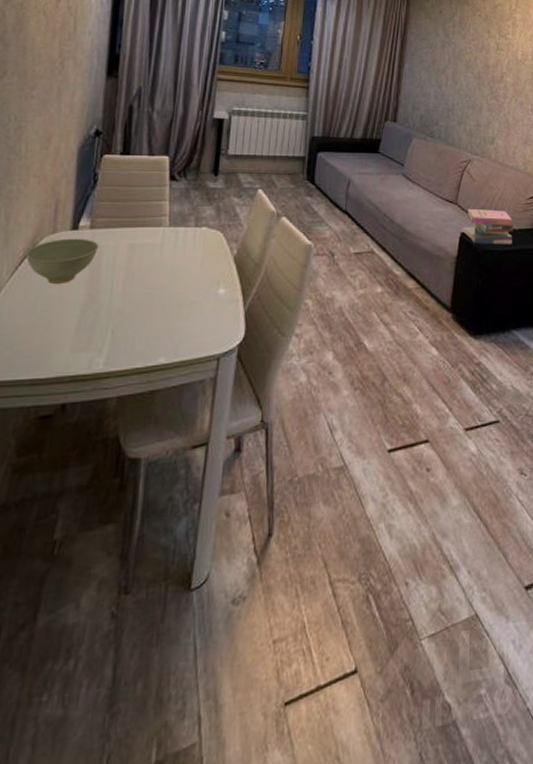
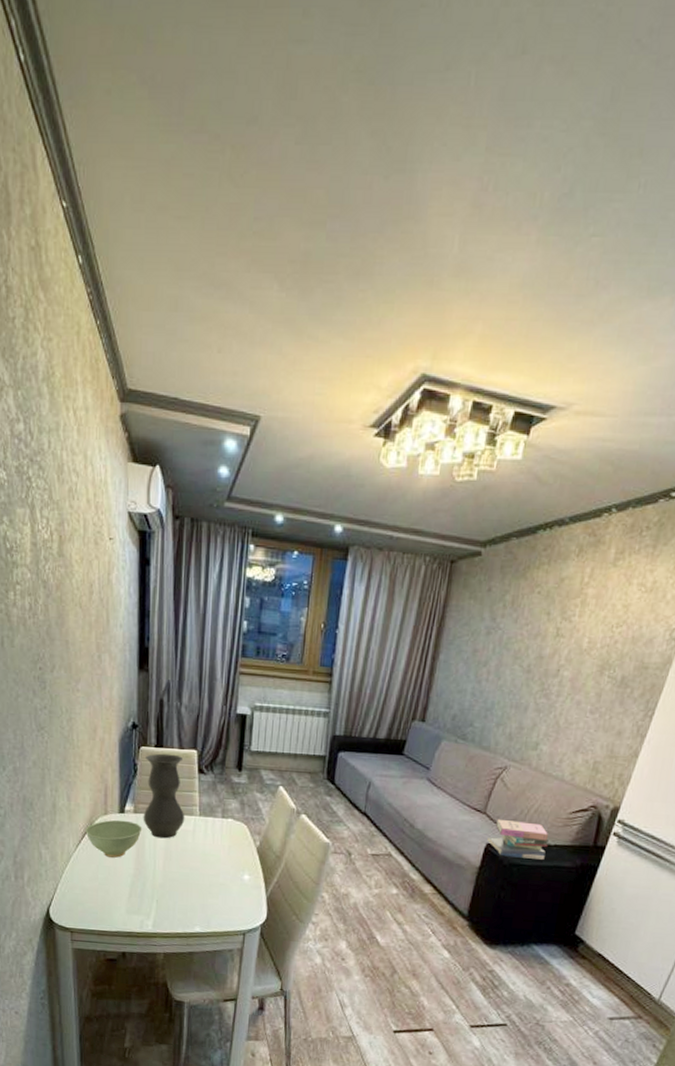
vase: none [100,161,153,256] -> present [143,753,185,839]

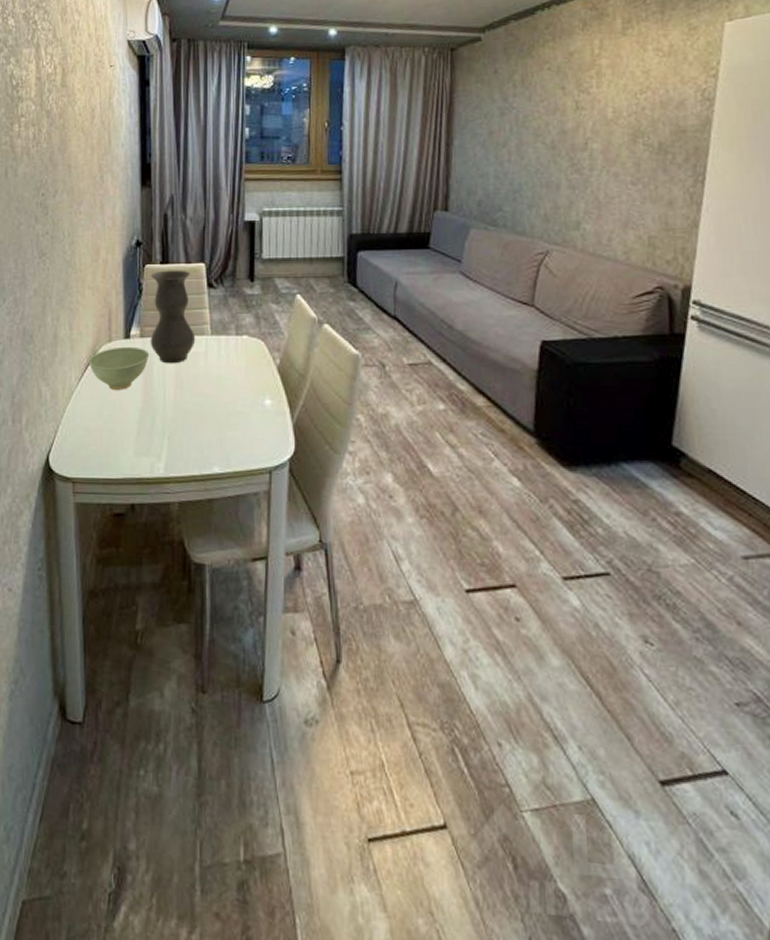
books: present [487,818,549,860] -> none [541,310,615,355]

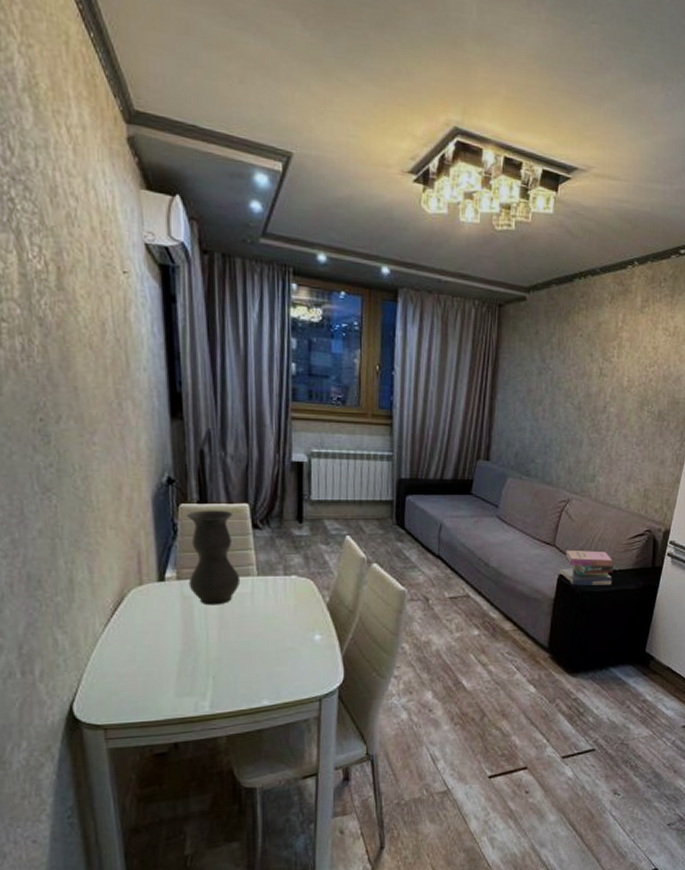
bowl: present [88,346,150,390] -> none [115,589,189,634]
books: none [541,310,615,355] -> present [559,549,613,586]

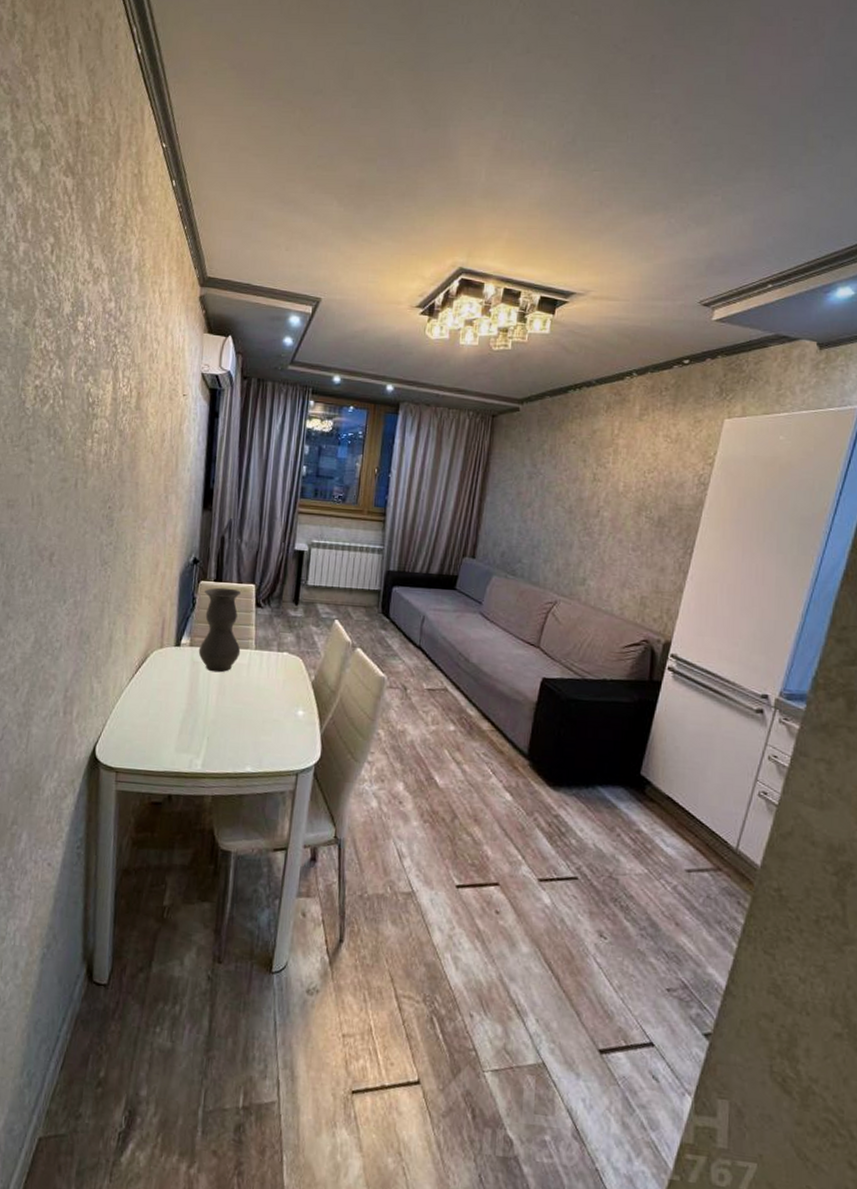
books: present [559,549,613,586] -> none [543,653,604,695]

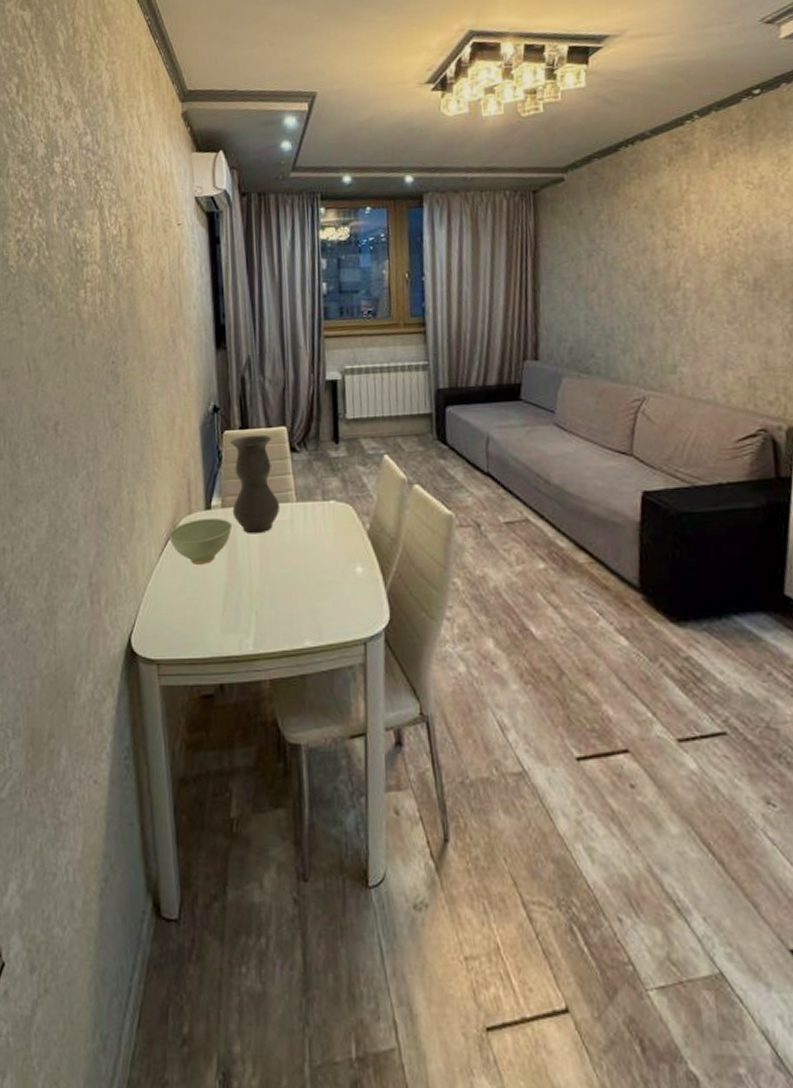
bowl: none [140,653,197,692] -> present [168,517,233,564]

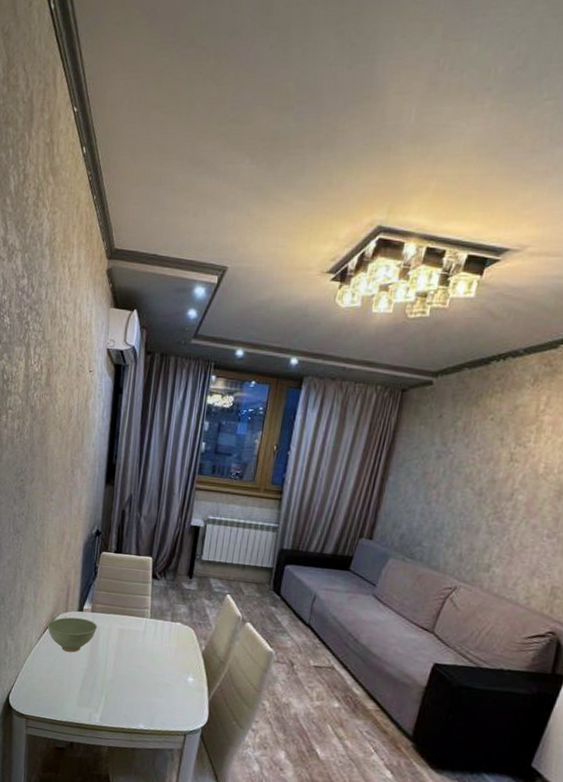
vase: present [230,434,281,534] -> none [99,558,140,638]

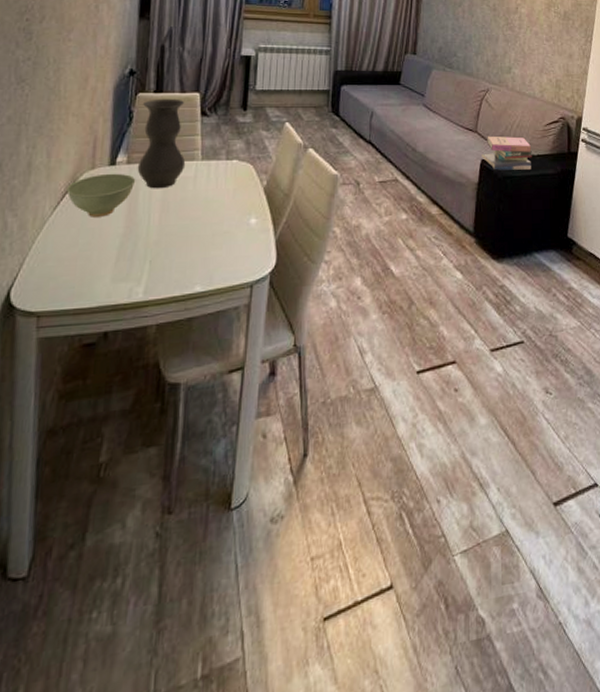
vase: none [99,558,140,638] -> present [137,98,186,189]
books: none [434,639,501,685] -> present [481,136,532,170]

